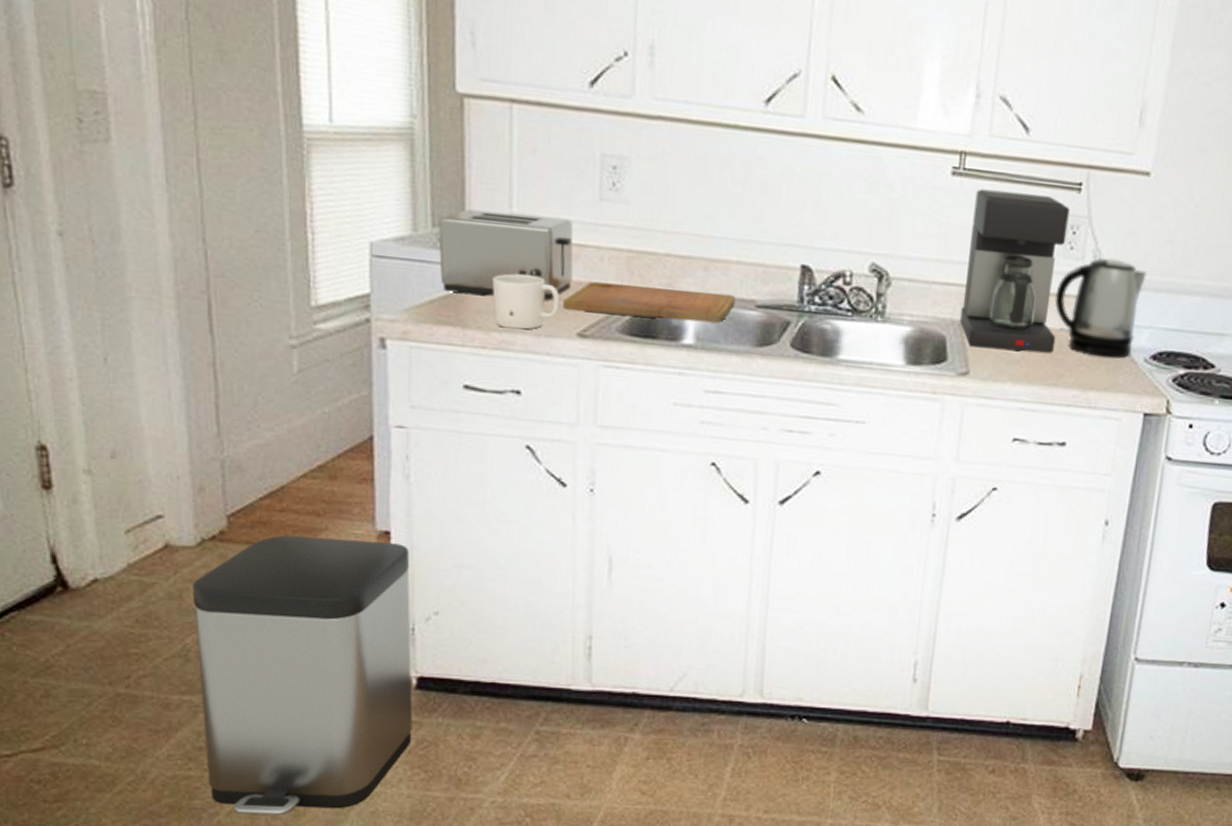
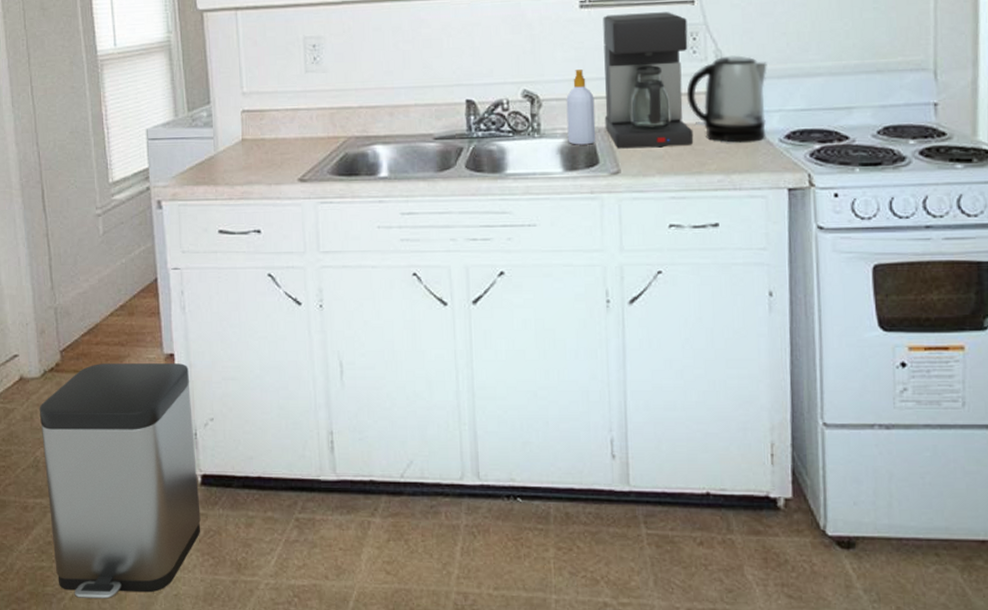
toaster: present [438,208,574,301] -> none [192,91,291,160]
mug: present [491,273,561,330] -> none [232,138,284,182]
cutting board: present [562,282,736,324] -> none [285,132,417,162]
soap bottle: none [915,248,953,338] -> present [566,70,596,145]

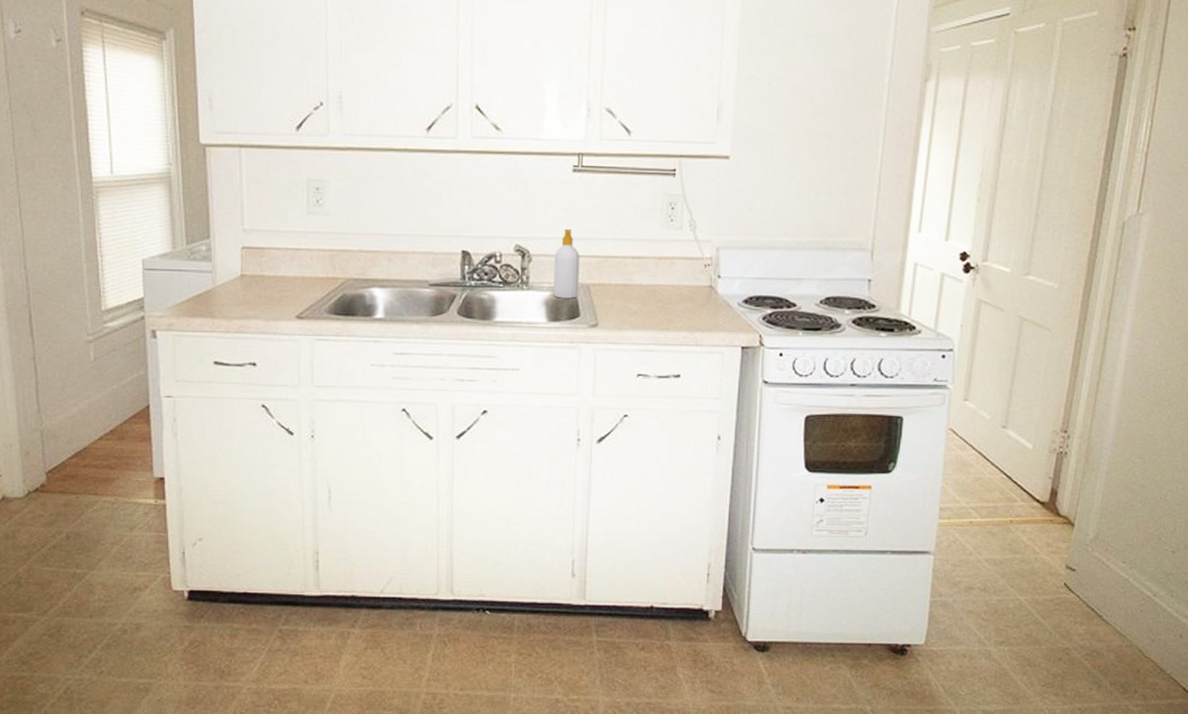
pedal bin: present [39,363,201,599] -> none [22,485,186,705]
coffee maker: present [603,12,694,149] -> none [587,180,668,305]
kettle: present [686,55,767,143] -> none [662,226,734,304]

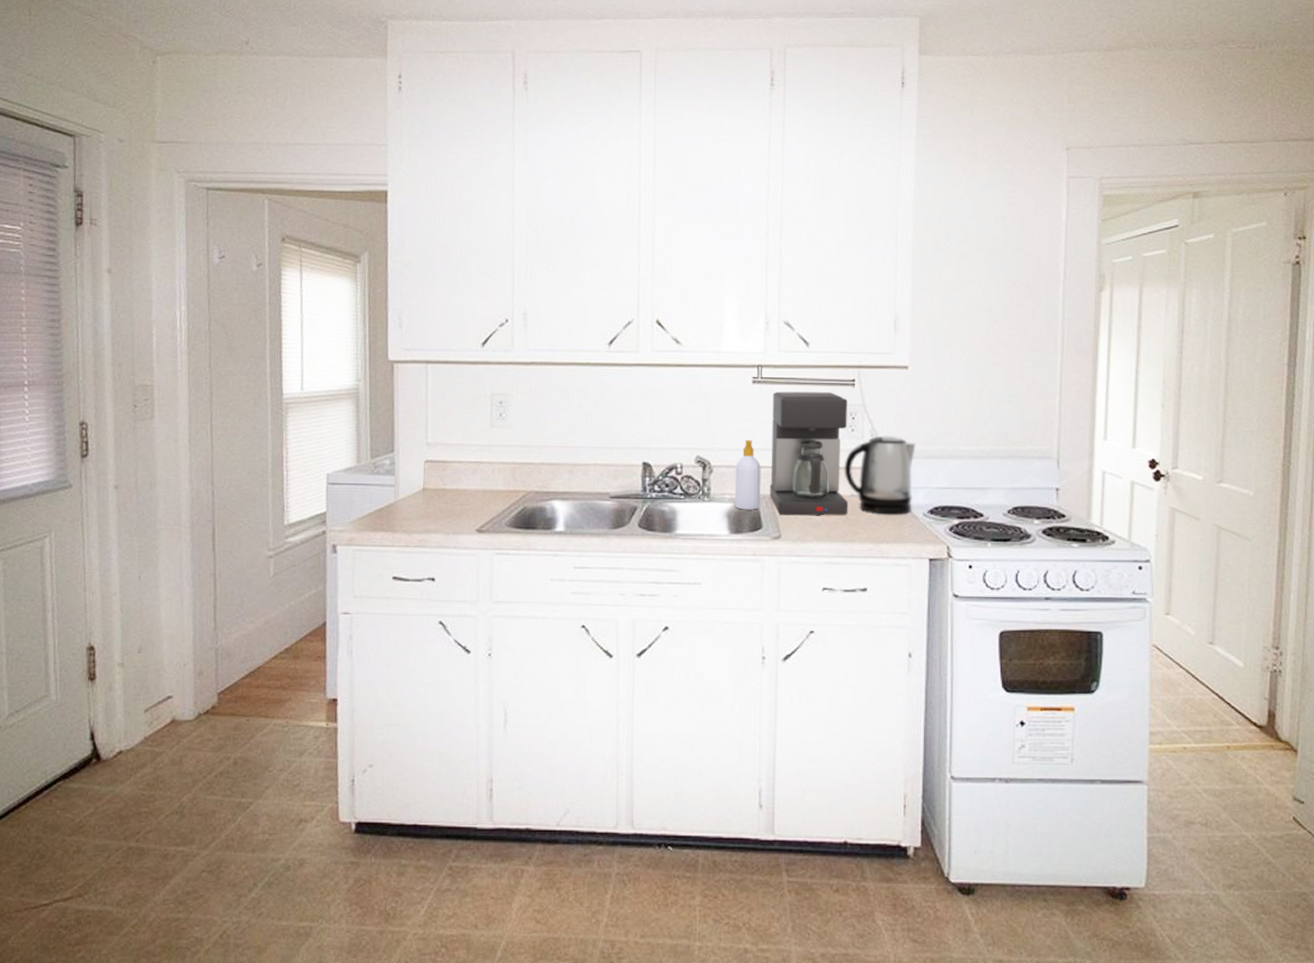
coffee maker: none [587,180,668,305] -> present [769,391,848,516]
kettle: none [662,226,734,304] -> present [844,435,916,515]

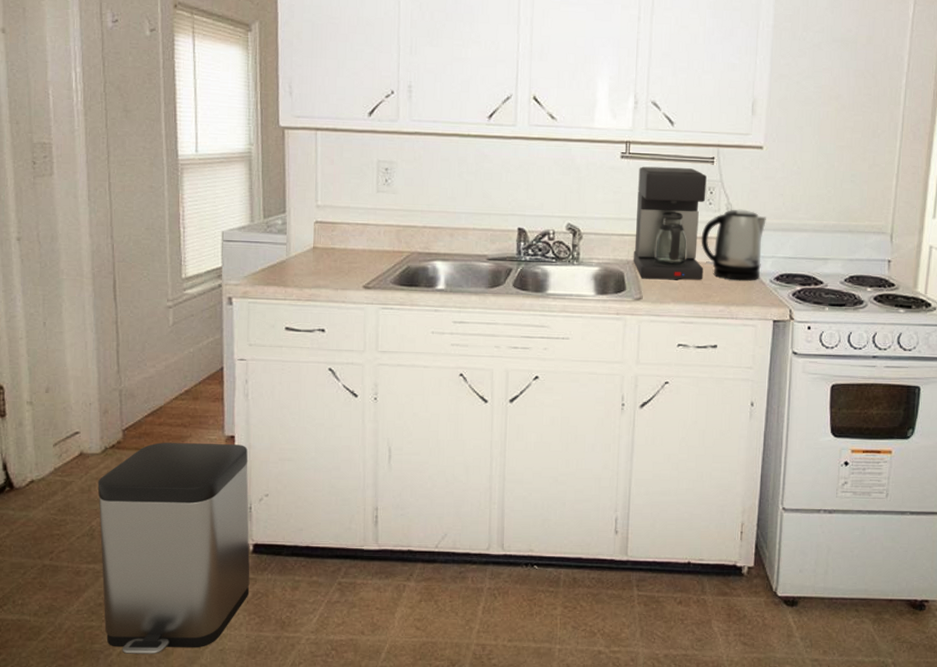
pedal bin: none [189,707,352,952] -> present [97,442,250,654]
soap bottle: present [735,440,761,510] -> none [601,210,626,274]

